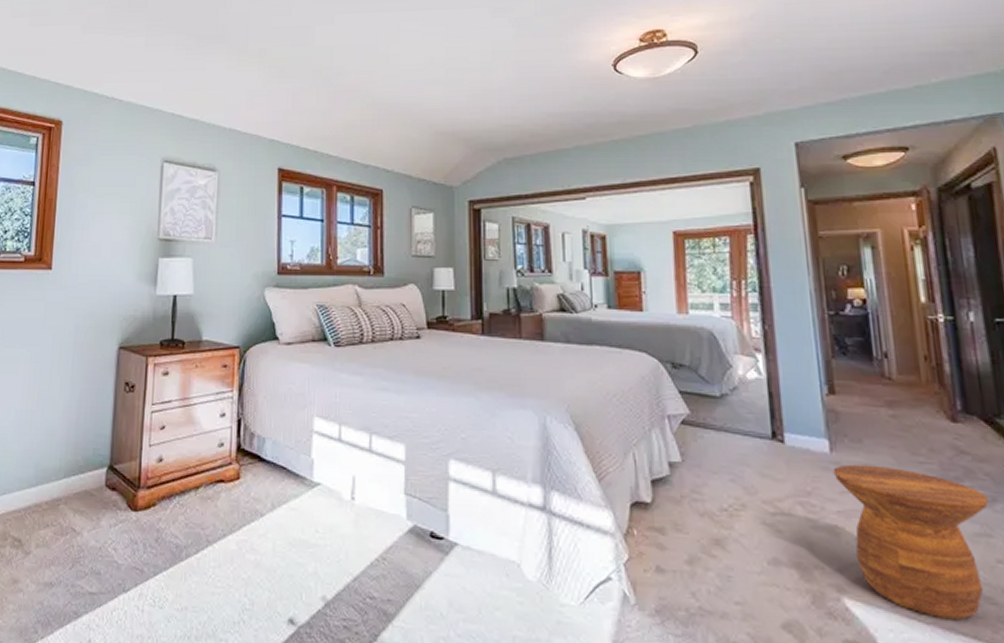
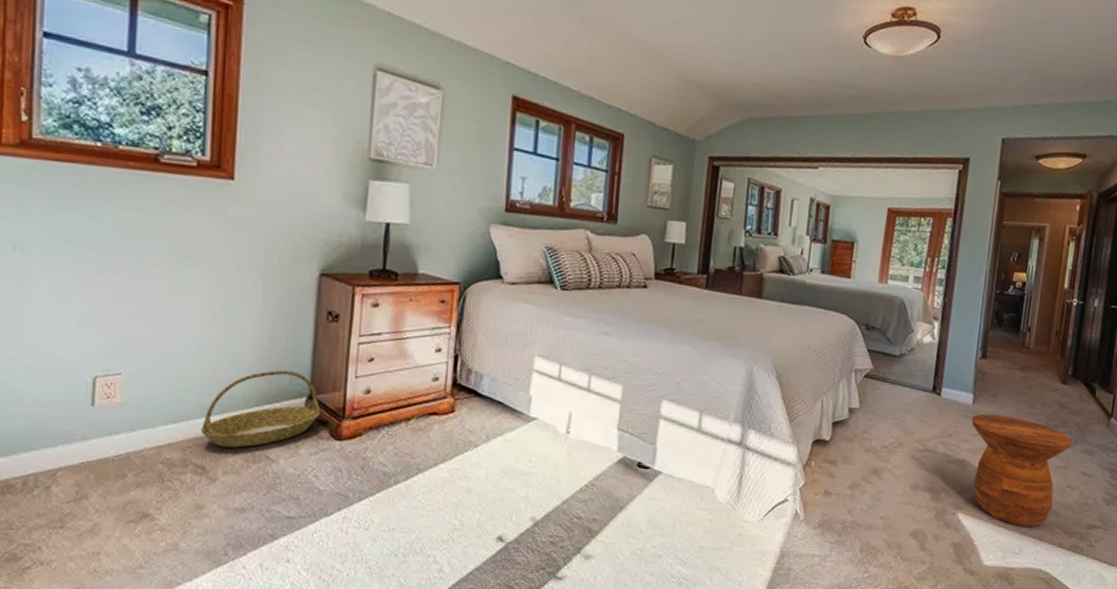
basket: none [18,441,120,520] -> present [200,370,321,448]

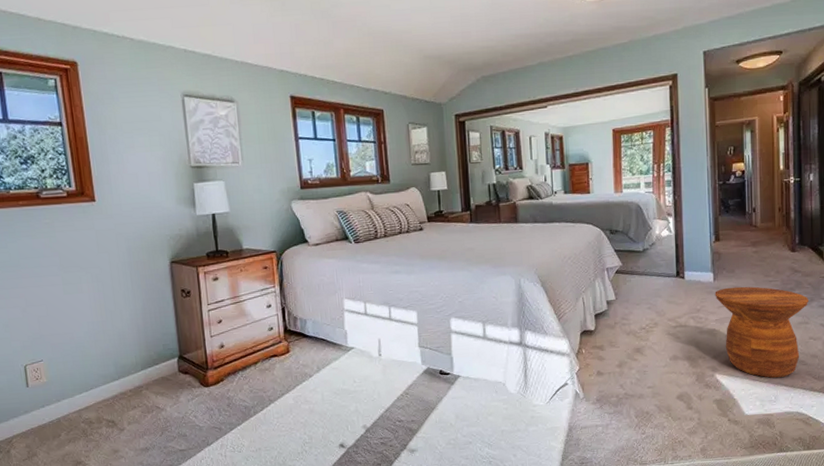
basket: present [200,370,321,448] -> none [105,339,190,404]

